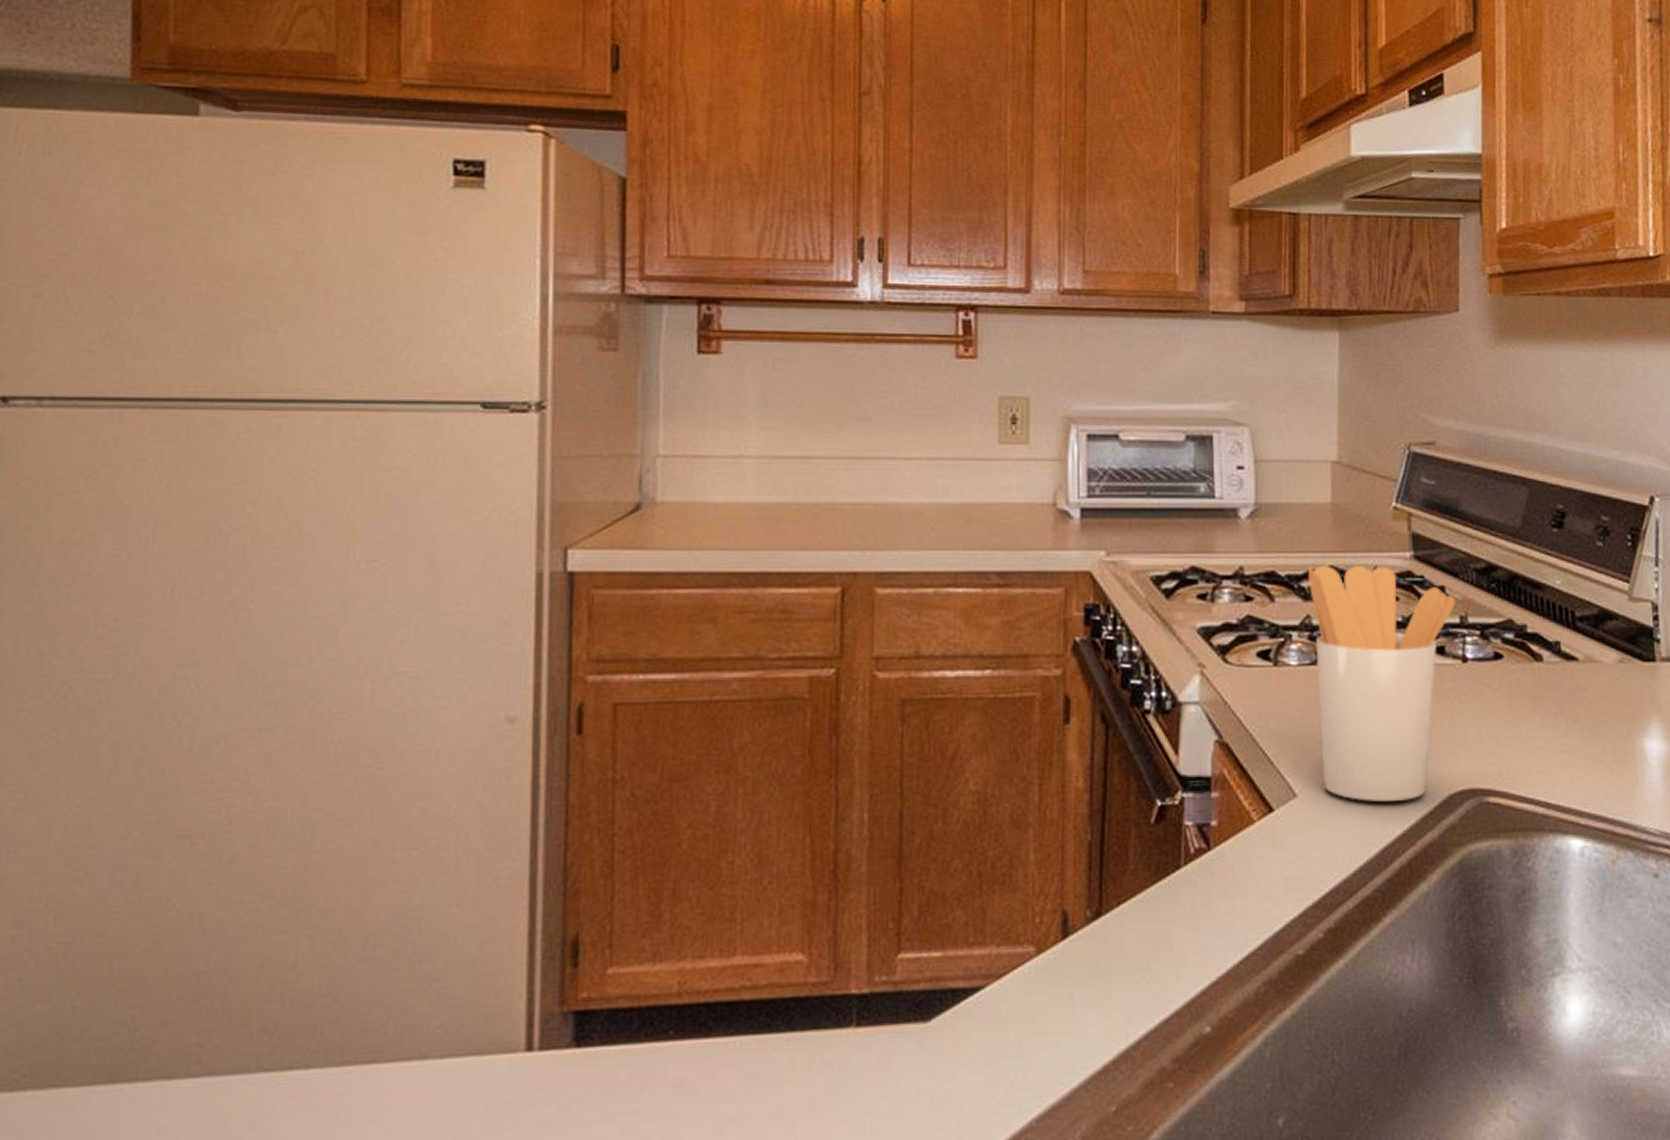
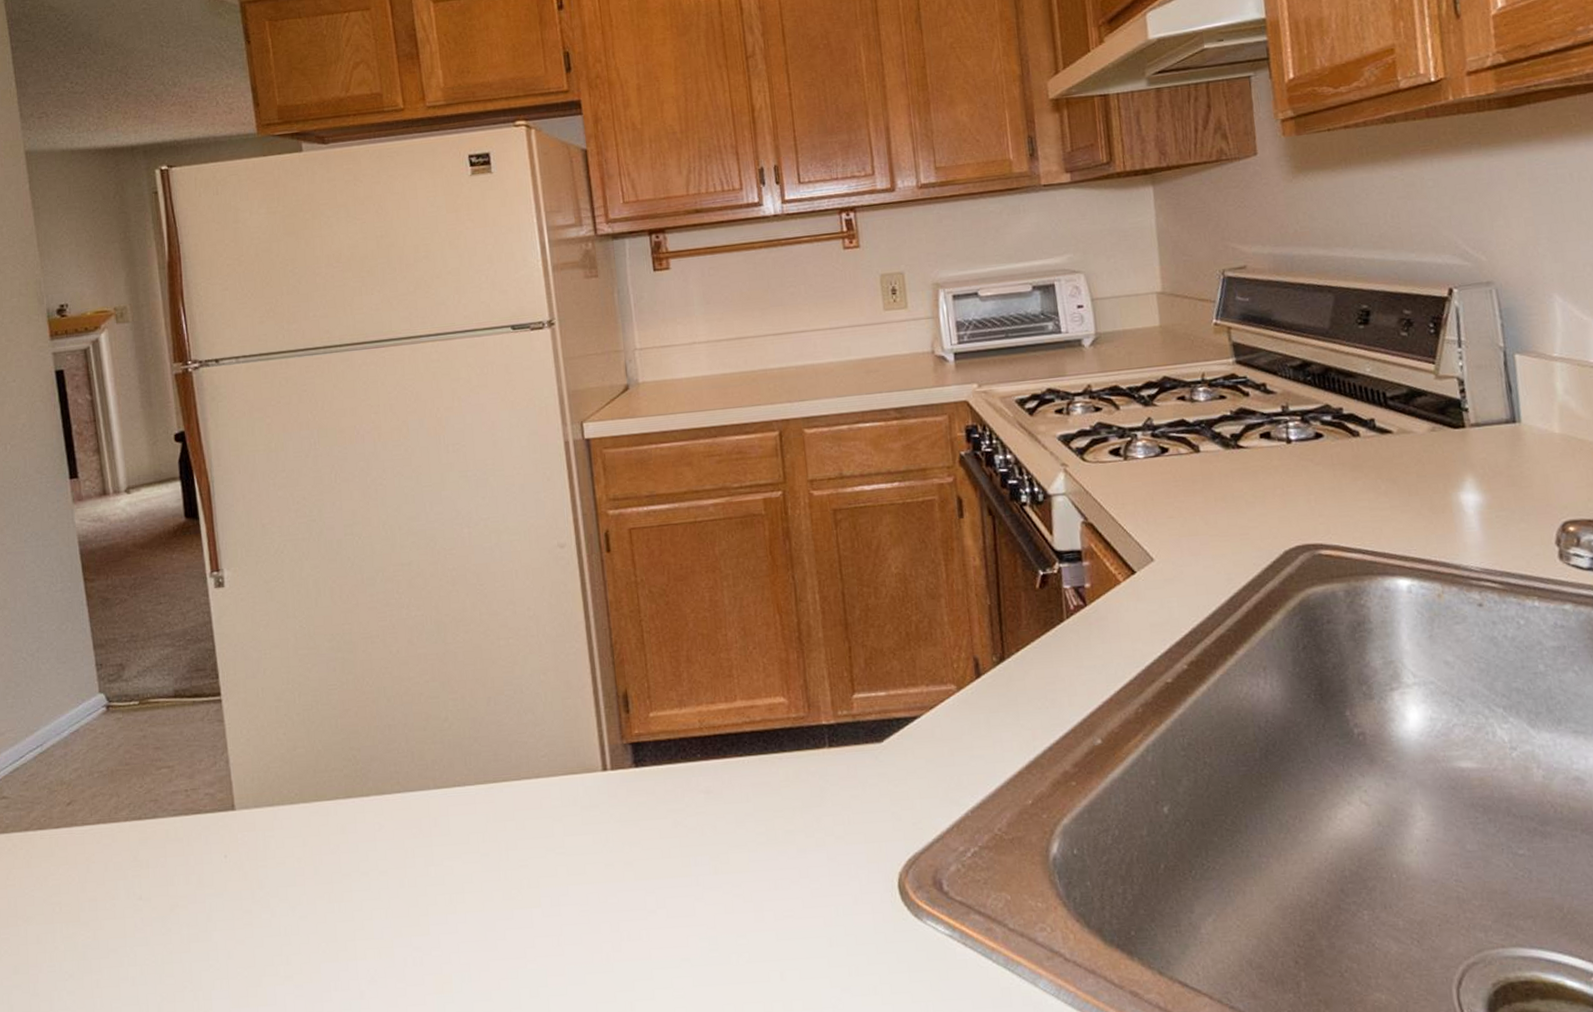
utensil holder: present [1308,566,1456,802] -> none [1145,372,1277,561]

